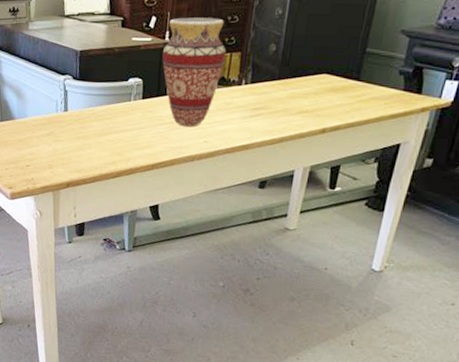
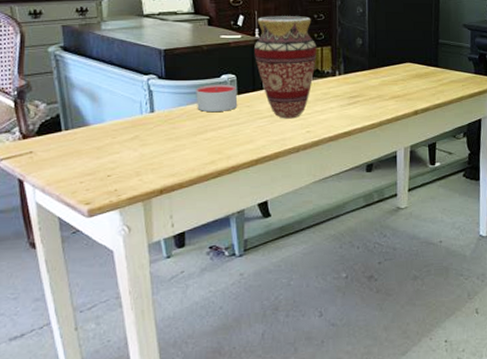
candle: none [104,87,142,116] -> present [196,84,238,113]

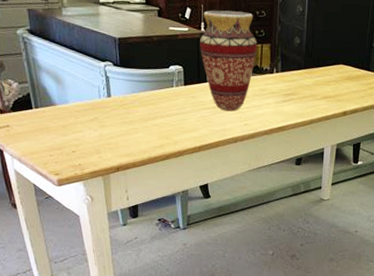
candle: present [196,84,238,113] -> none [147,74,184,101]

